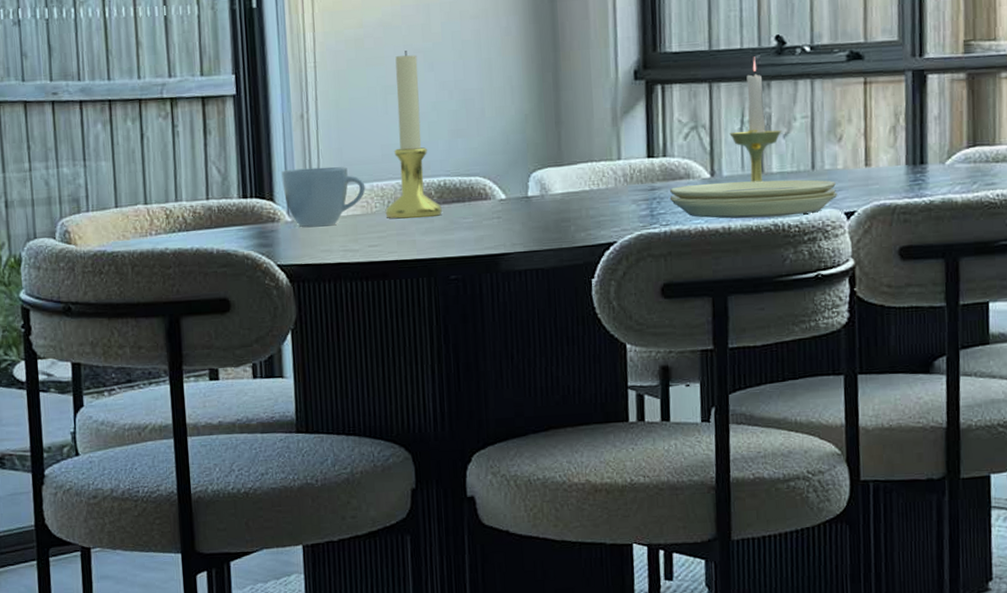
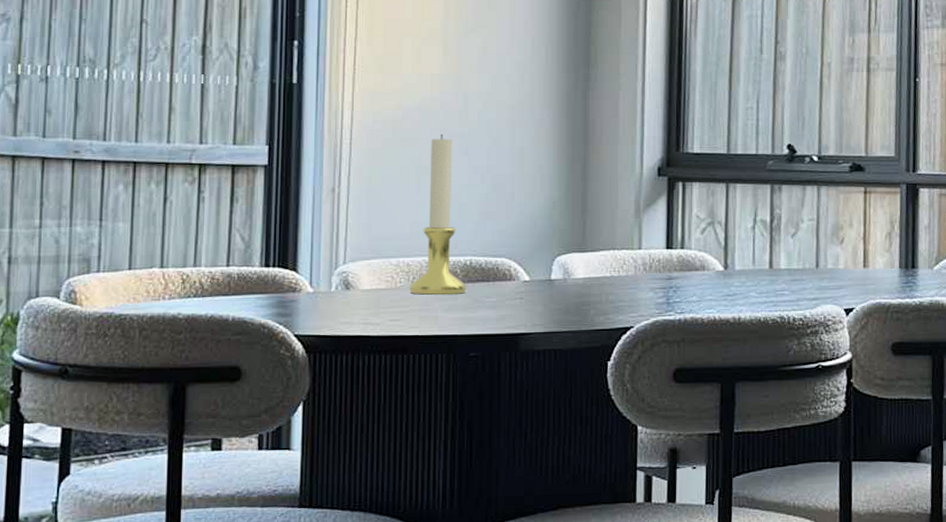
cup: present [282,166,366,228] -> none [307,240,391,299]
plate: present [669,179,838,219] -> none [685,275,838,311]
candlestick: present [729,56,782,182] -> none [743,162,791,277]

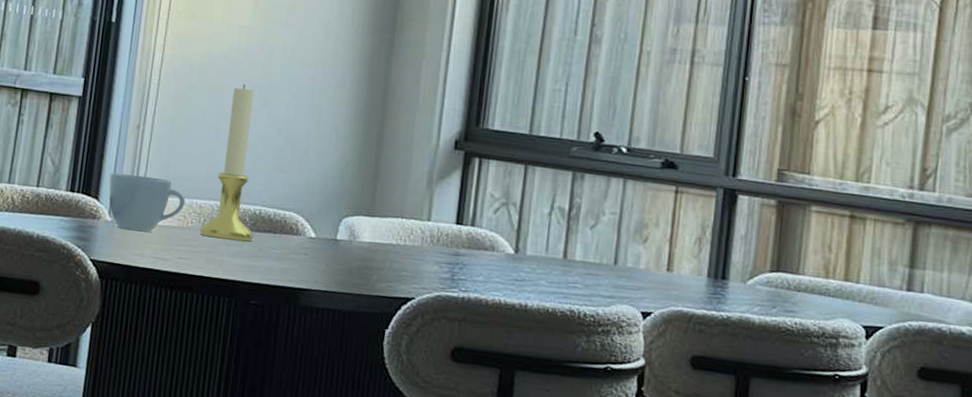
cup: none [307,240,391,299] -> present [109,172,185,233]

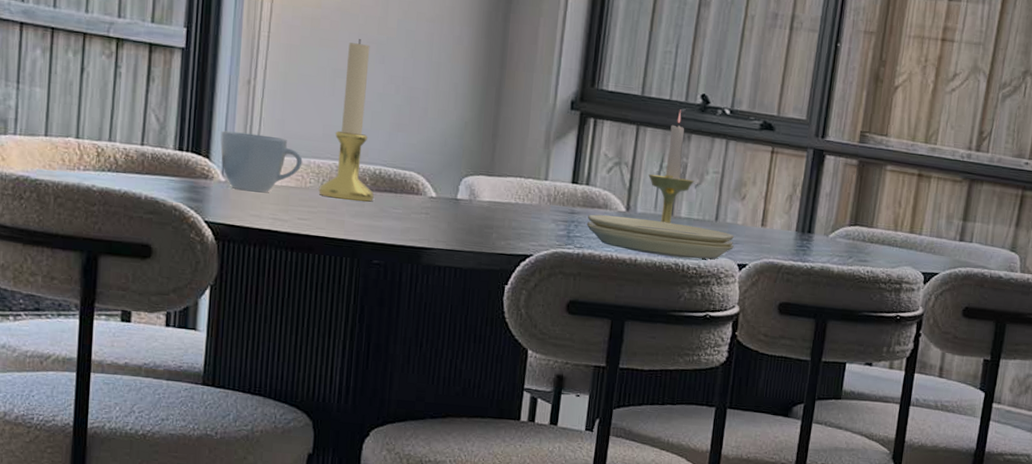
plate: none [472,256,636,307] -> present [586,214,734,260]
candlestick: none [538,148,590,267] -> present [648,109,695,224]

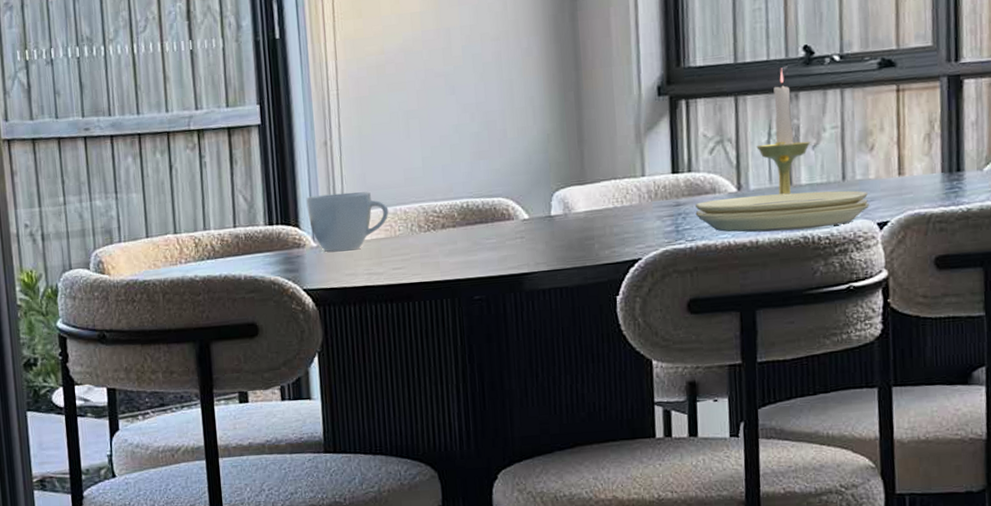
candle holder: present [318,39,374,202] -> none [408,75,465,242]

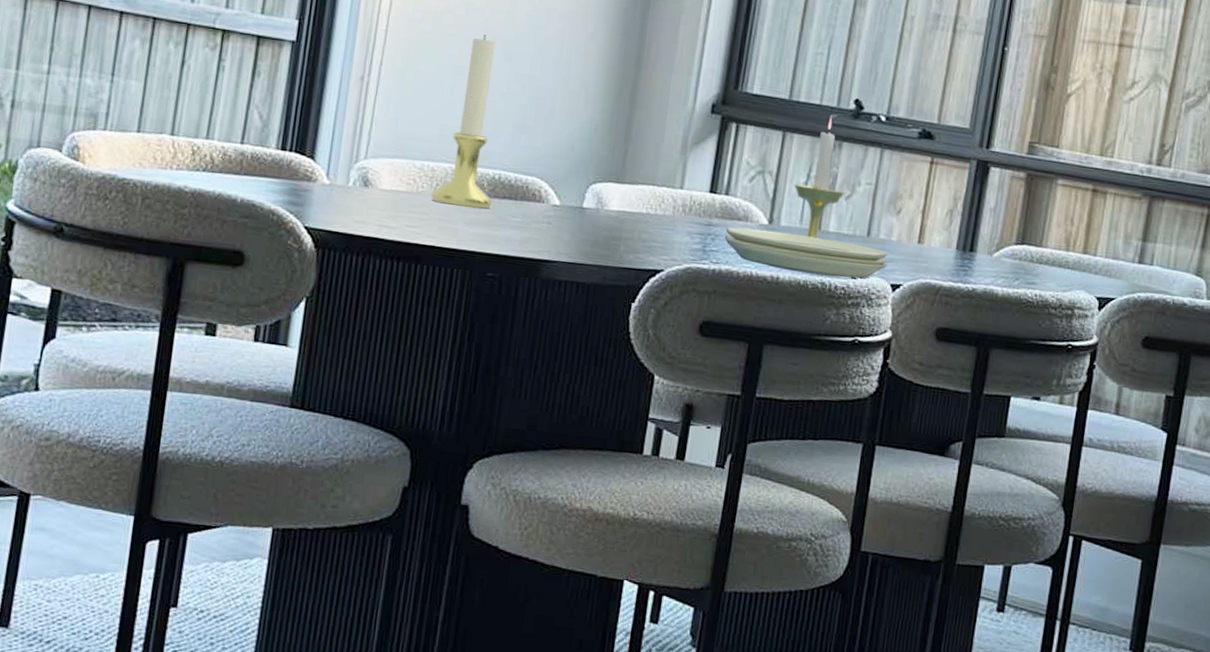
cup: present [306,191,389,252] -> none [327,129,416,198]
candle holder: none [408,75,465,242] -> present [431,35,496,209]

